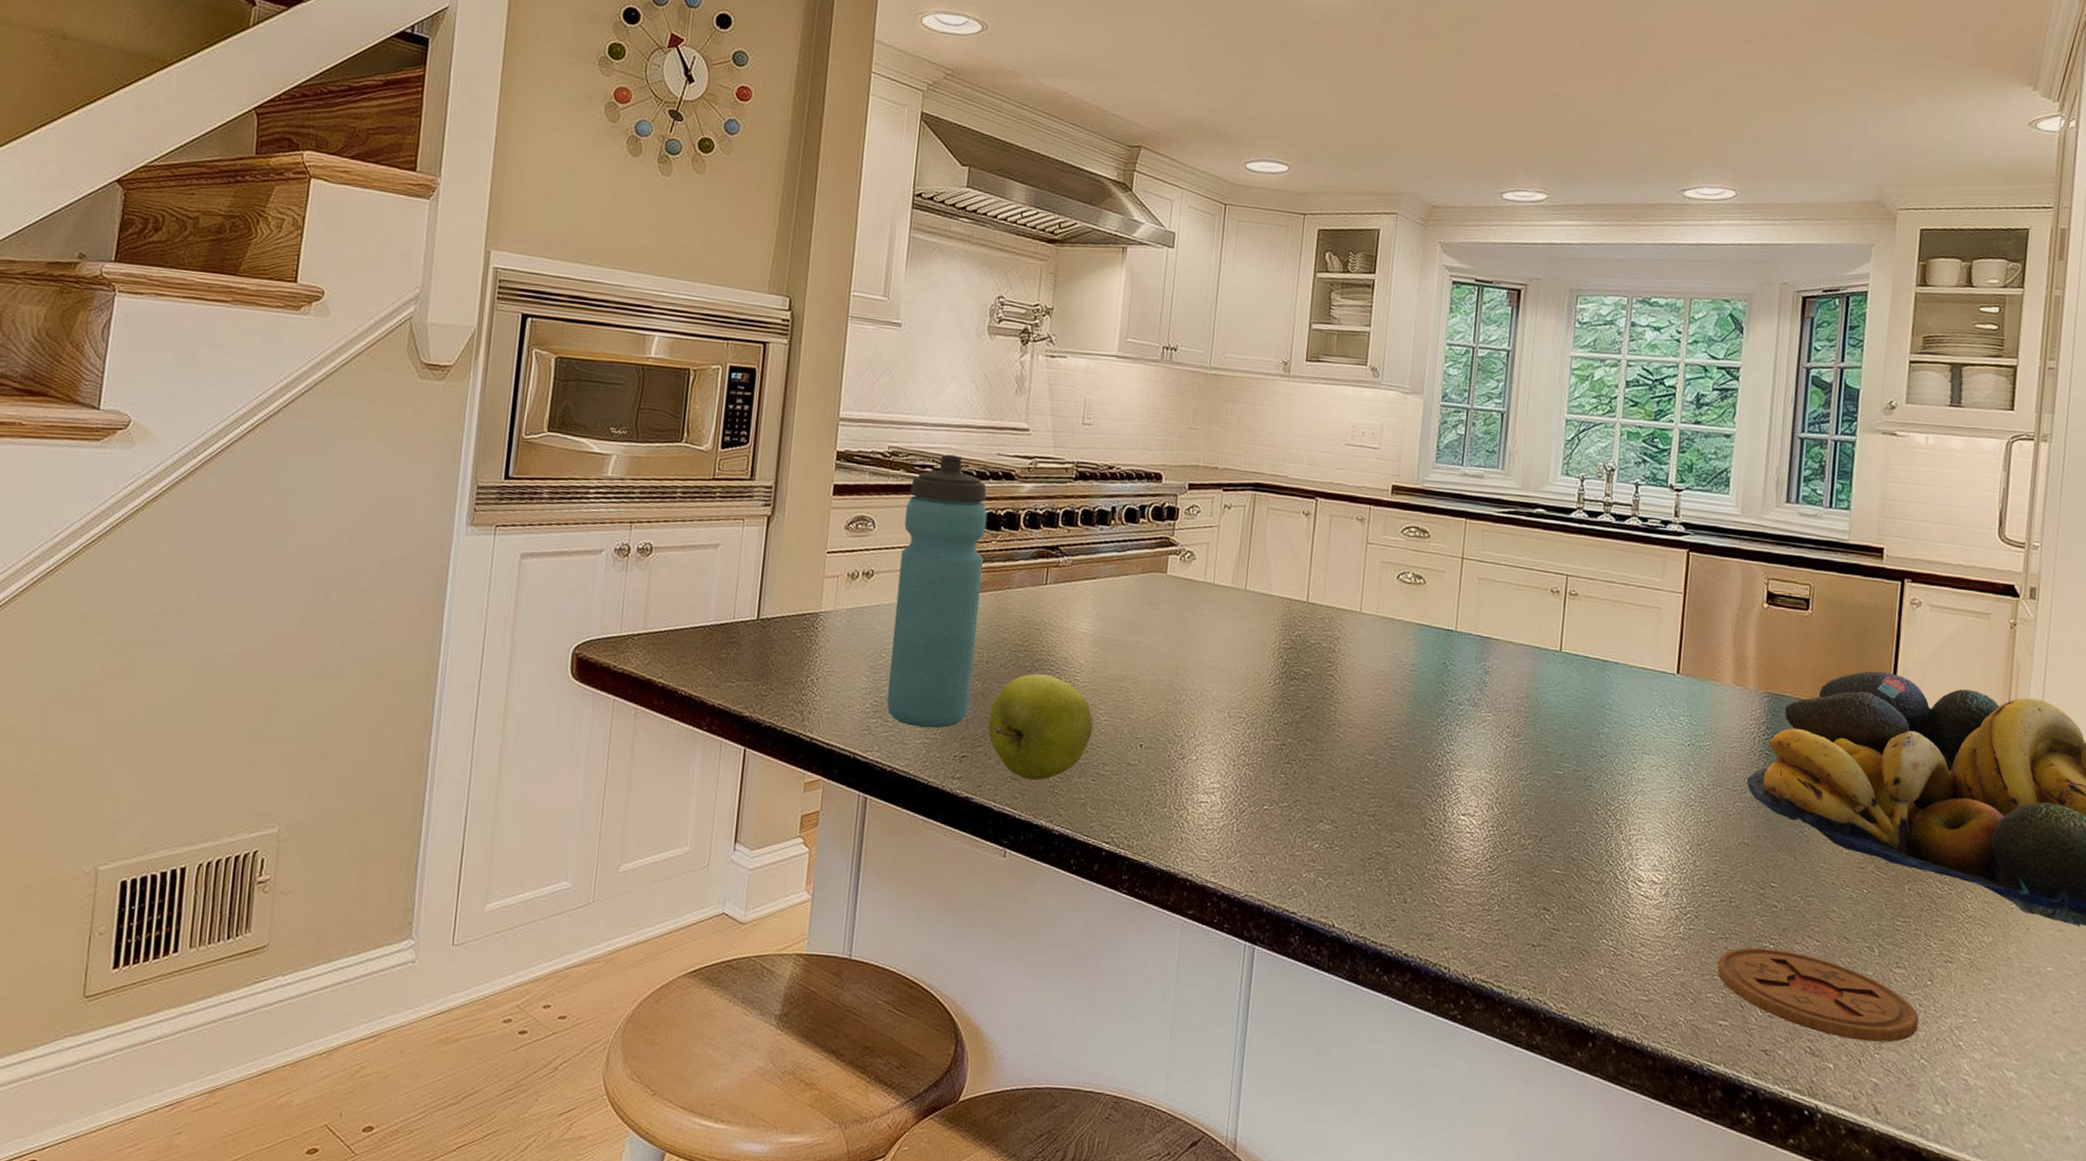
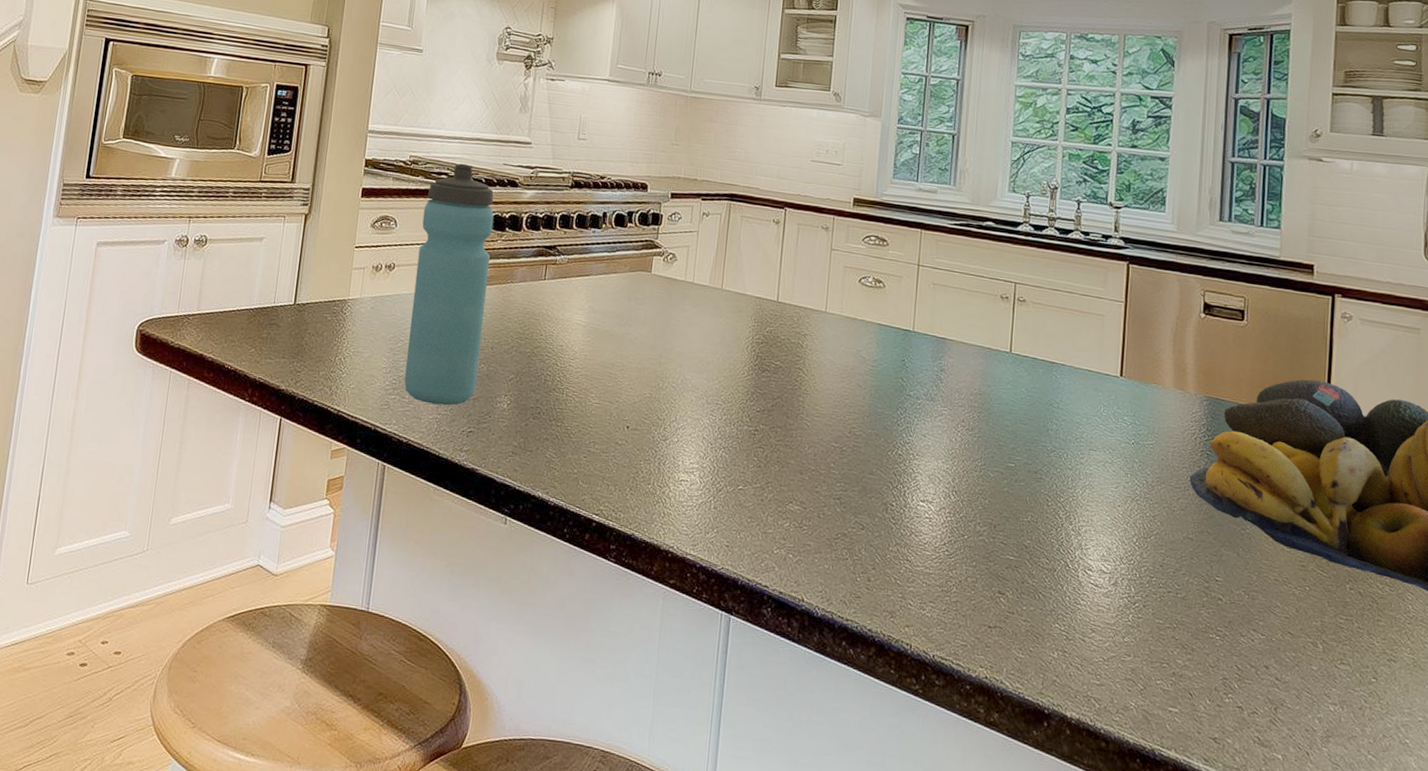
apple: present [988,673,1093,781] -> none [492,359,586,456]
coaster: present [1717,947,1919,1042] -> none [1166,637,1364,737]

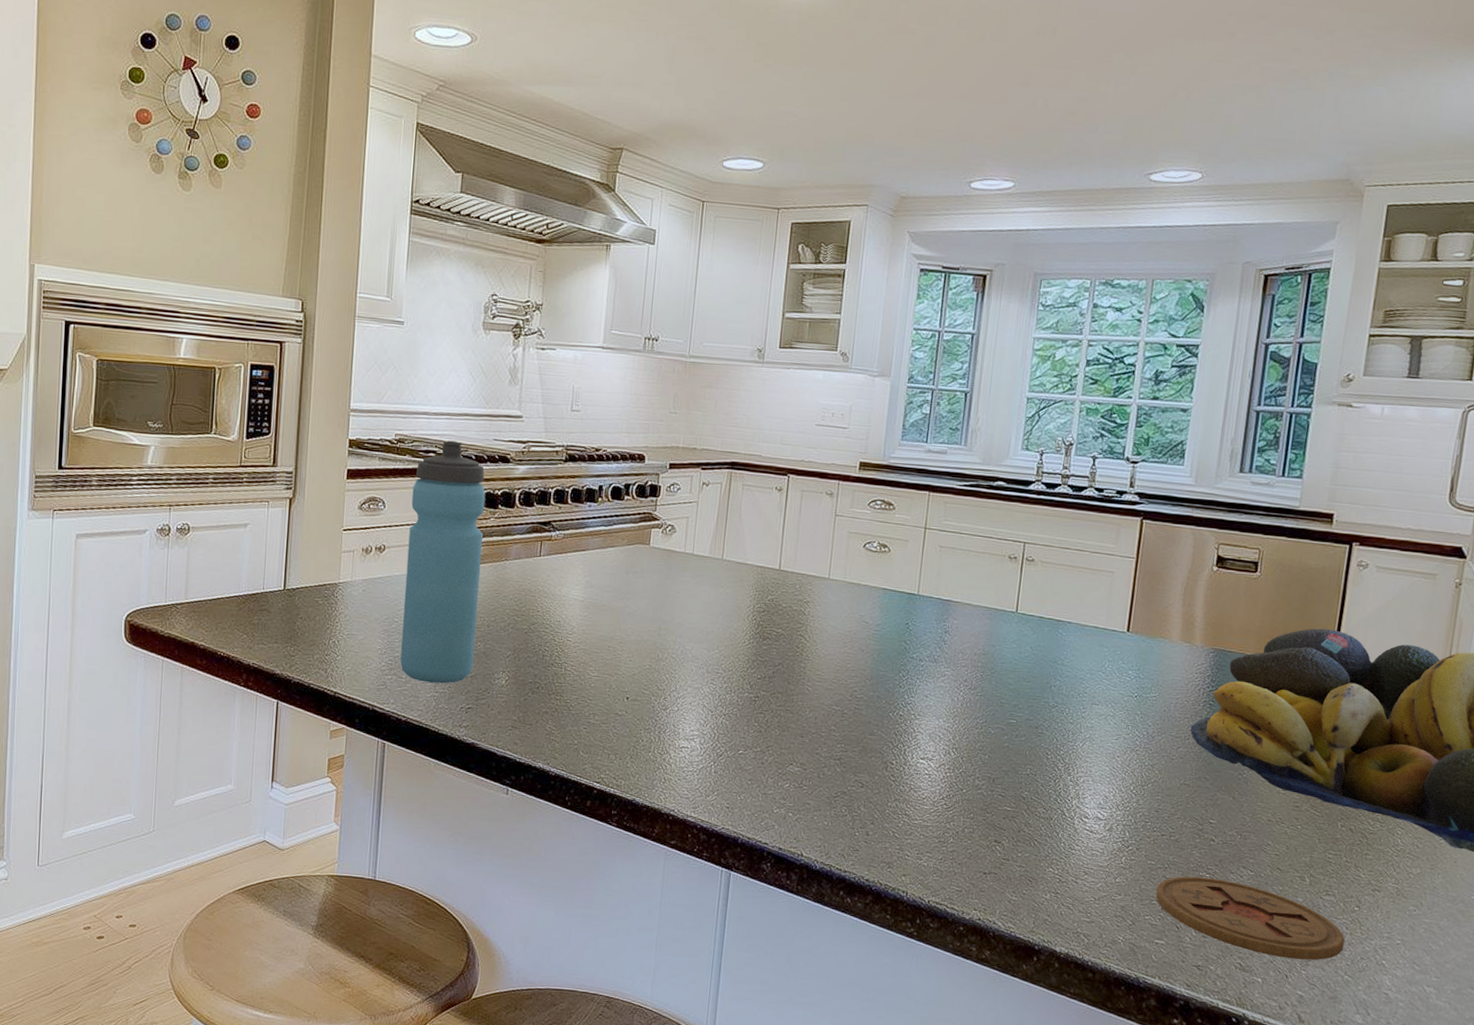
coaster: none [1166,637,1364,737] -> present [1155,876,1345,960]

